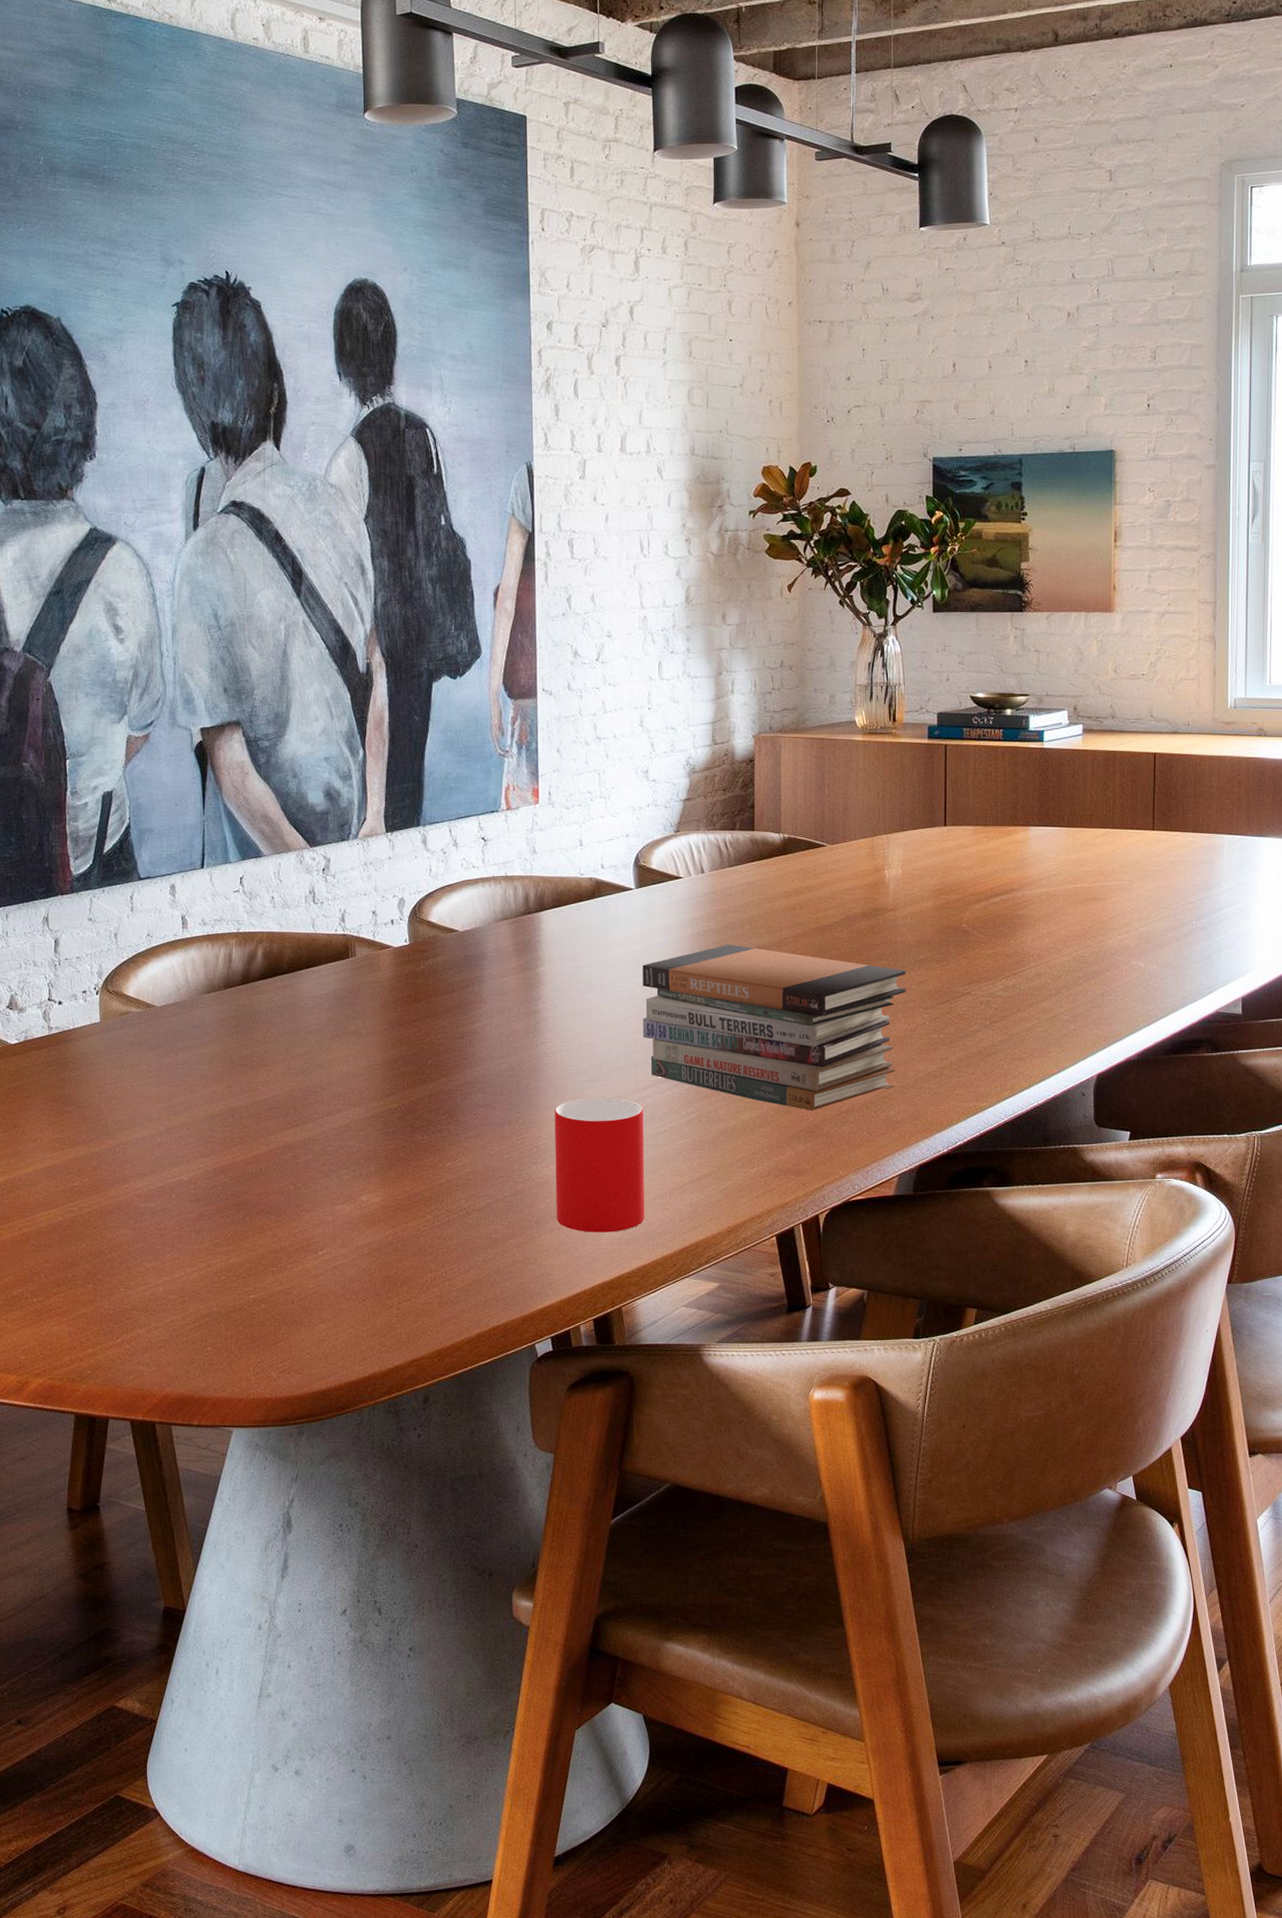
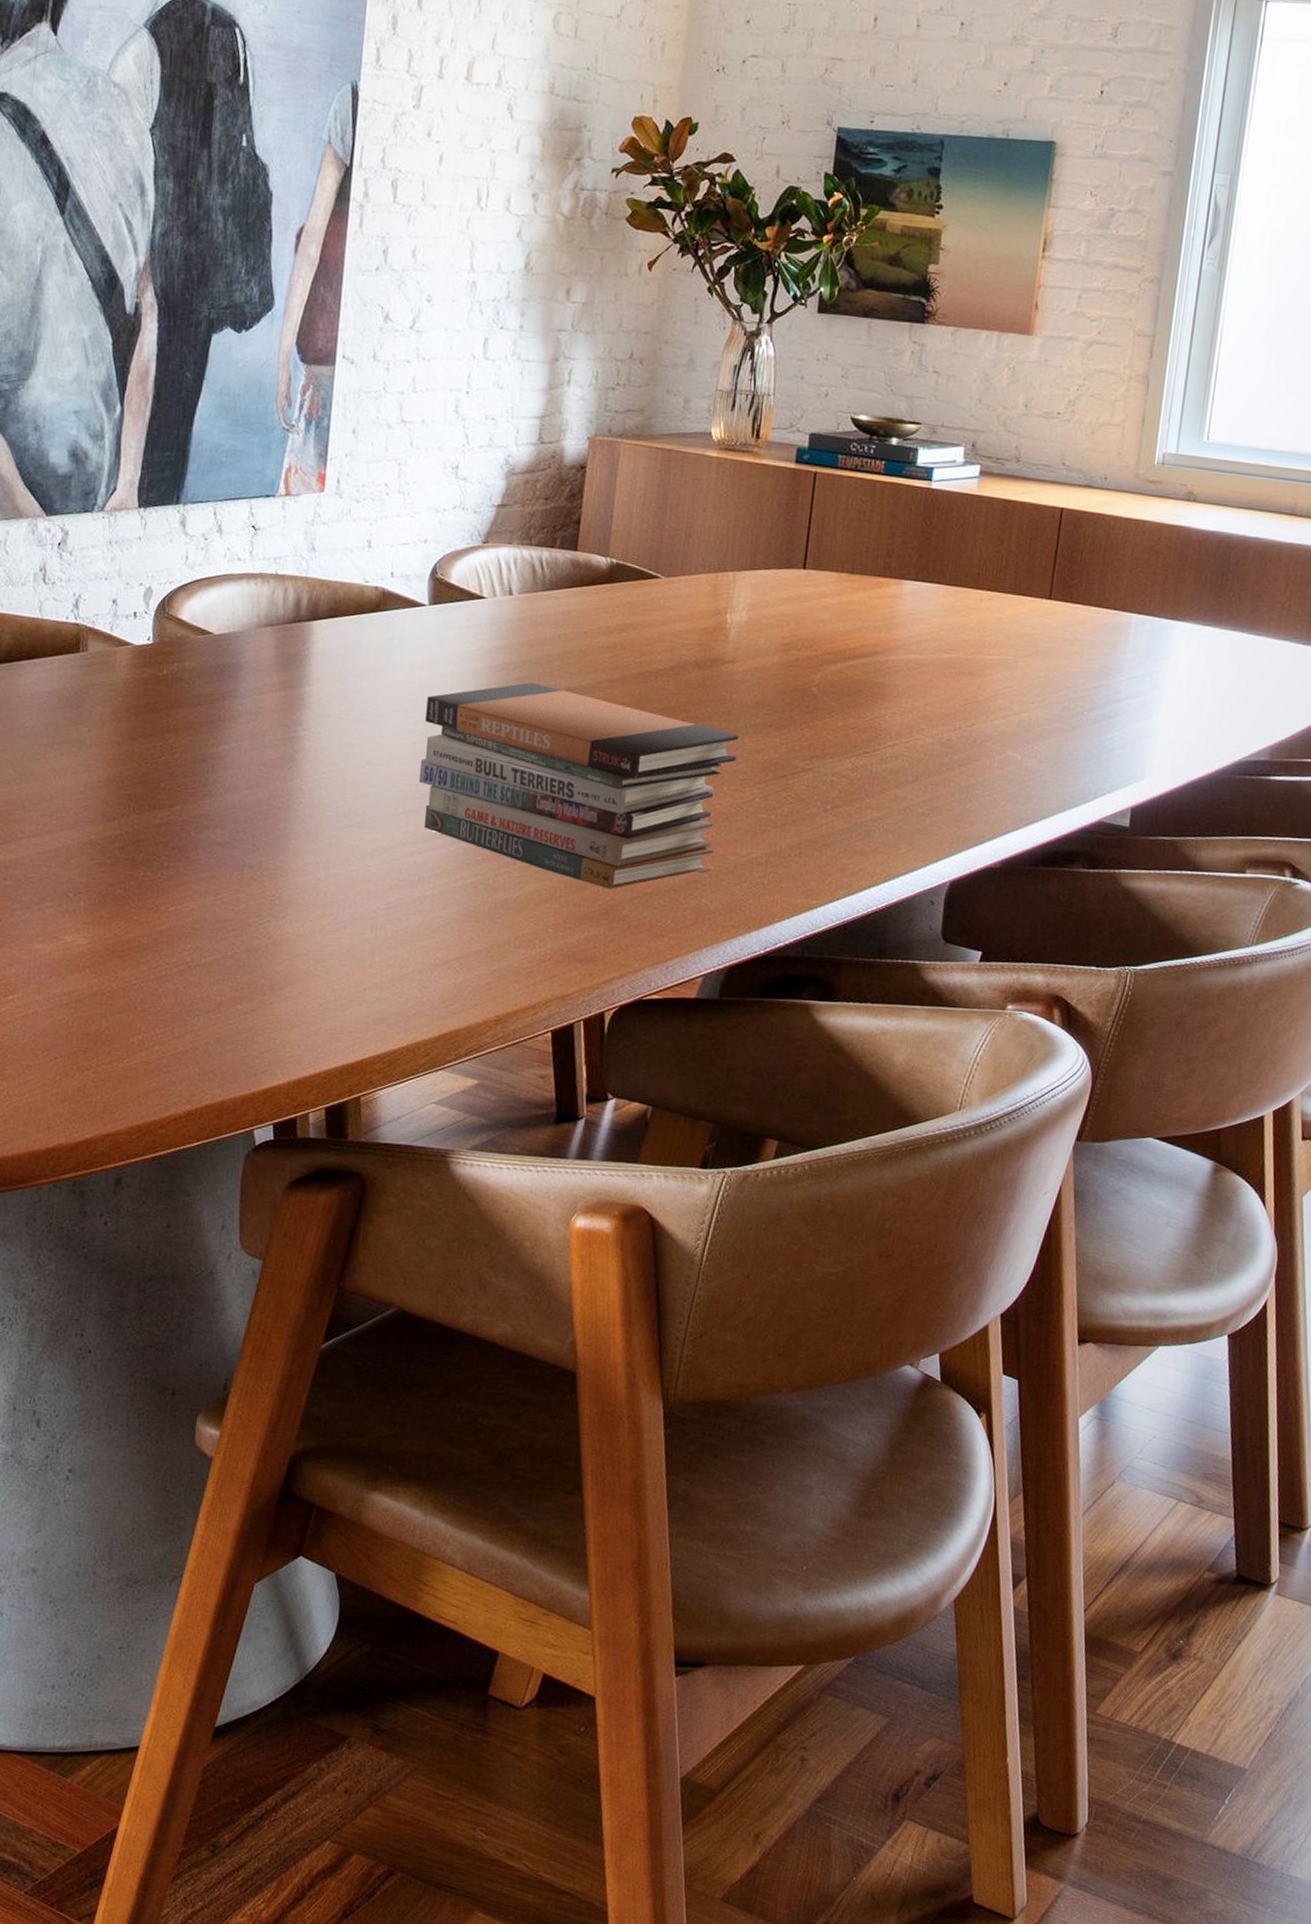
cup: present [554,1098,645,1233] -> none [294,846,410,1008]

